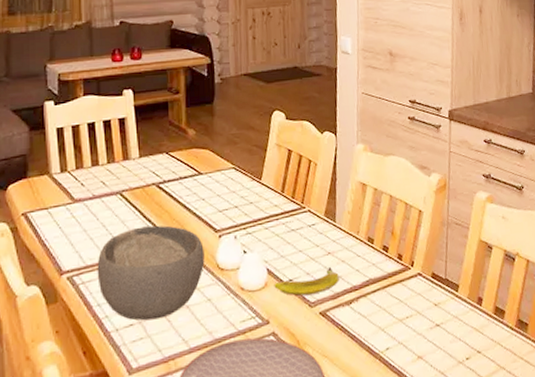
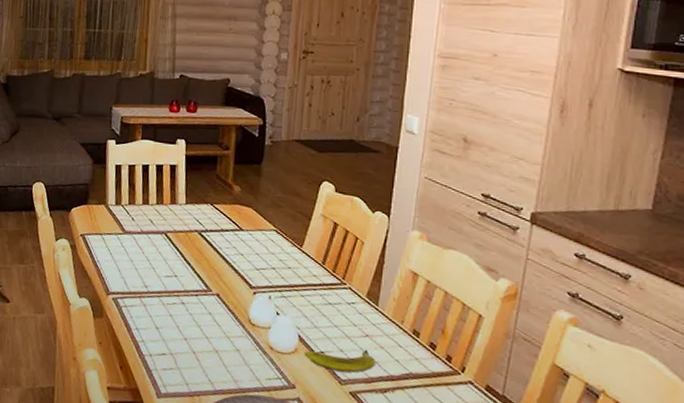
bowl: present [97,225,205,321] -> none [138,267,238,356]

